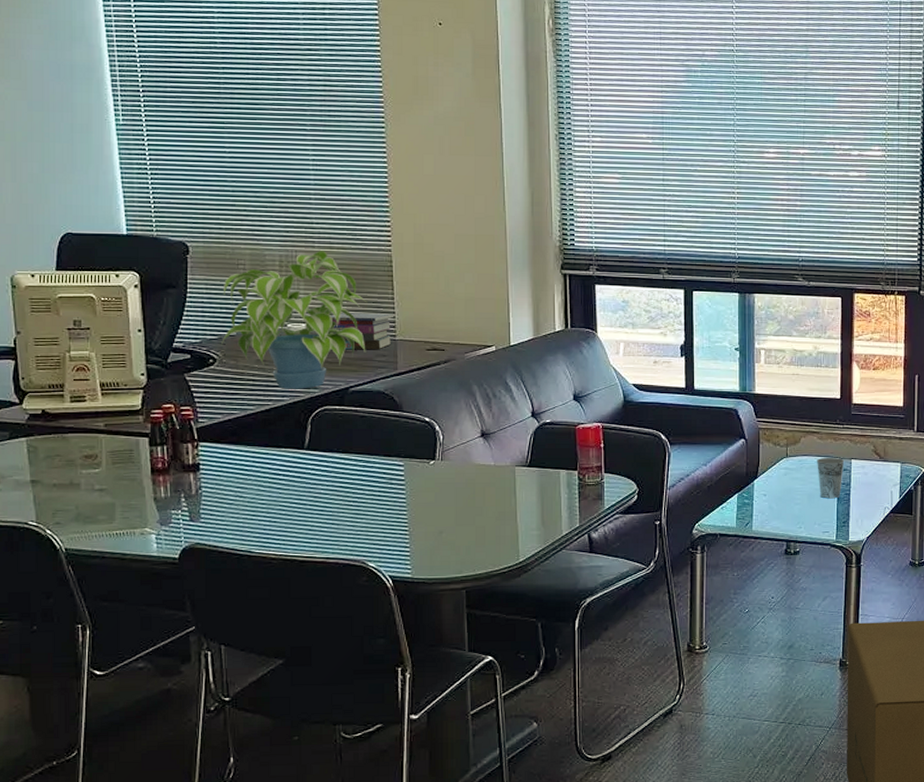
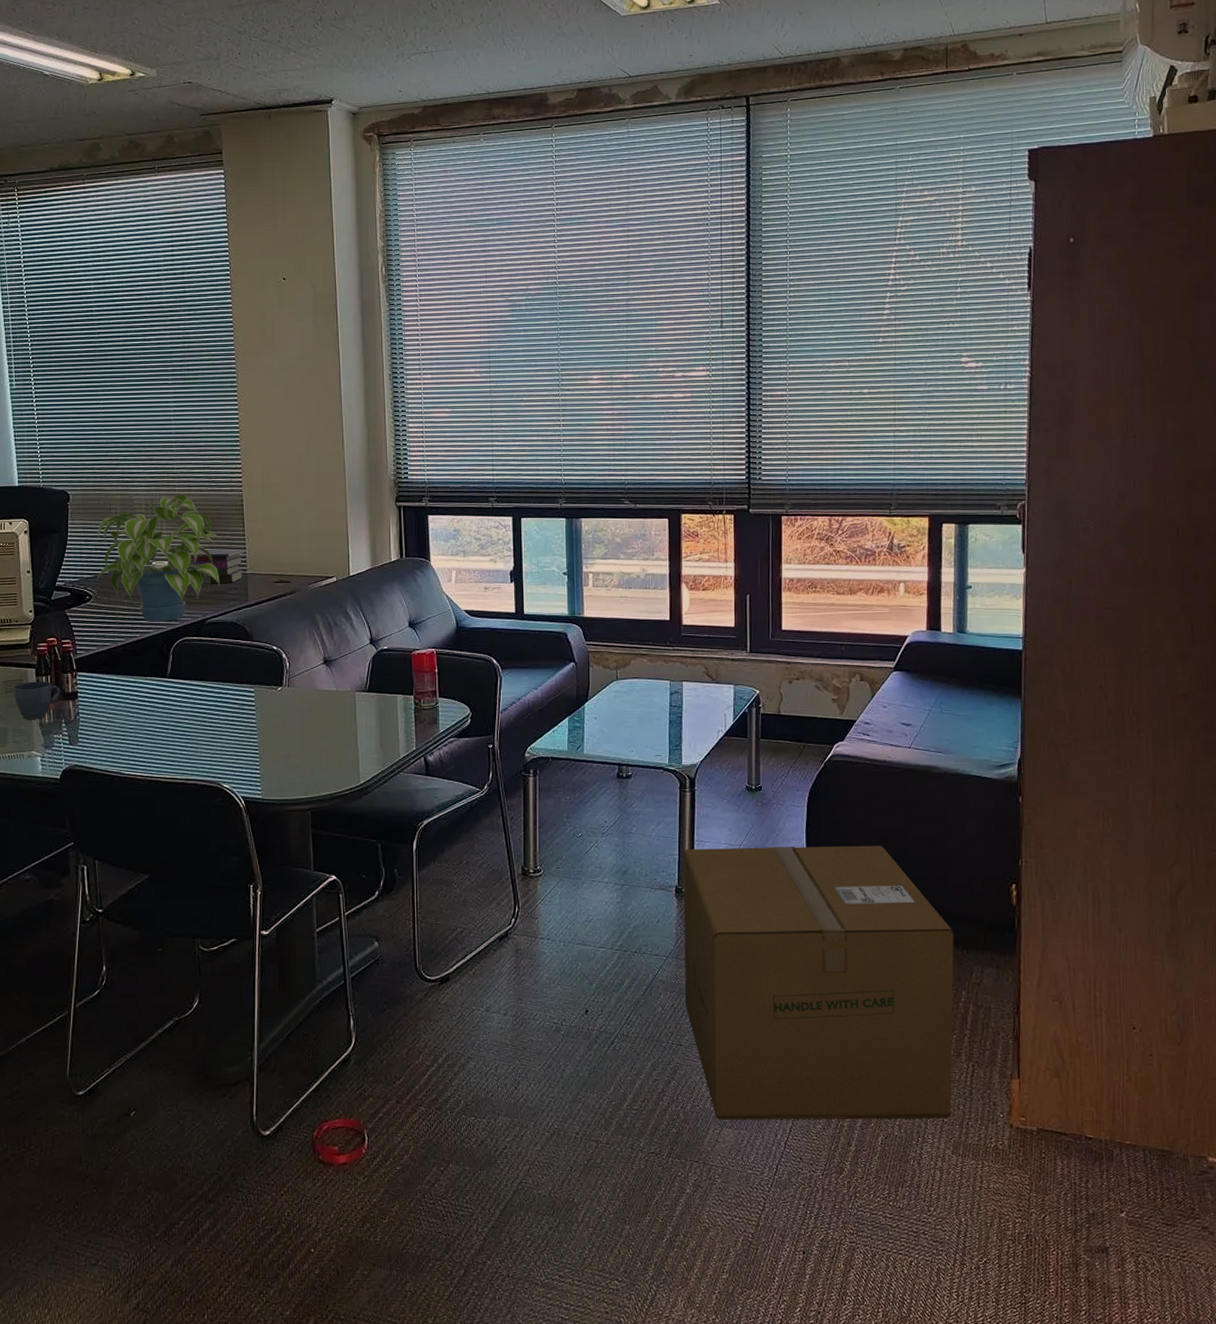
cup: none [121,451,179,493] -> present [12,681,61,719]
cup: present [817,457,845,499] -> none [647,679,676,722]

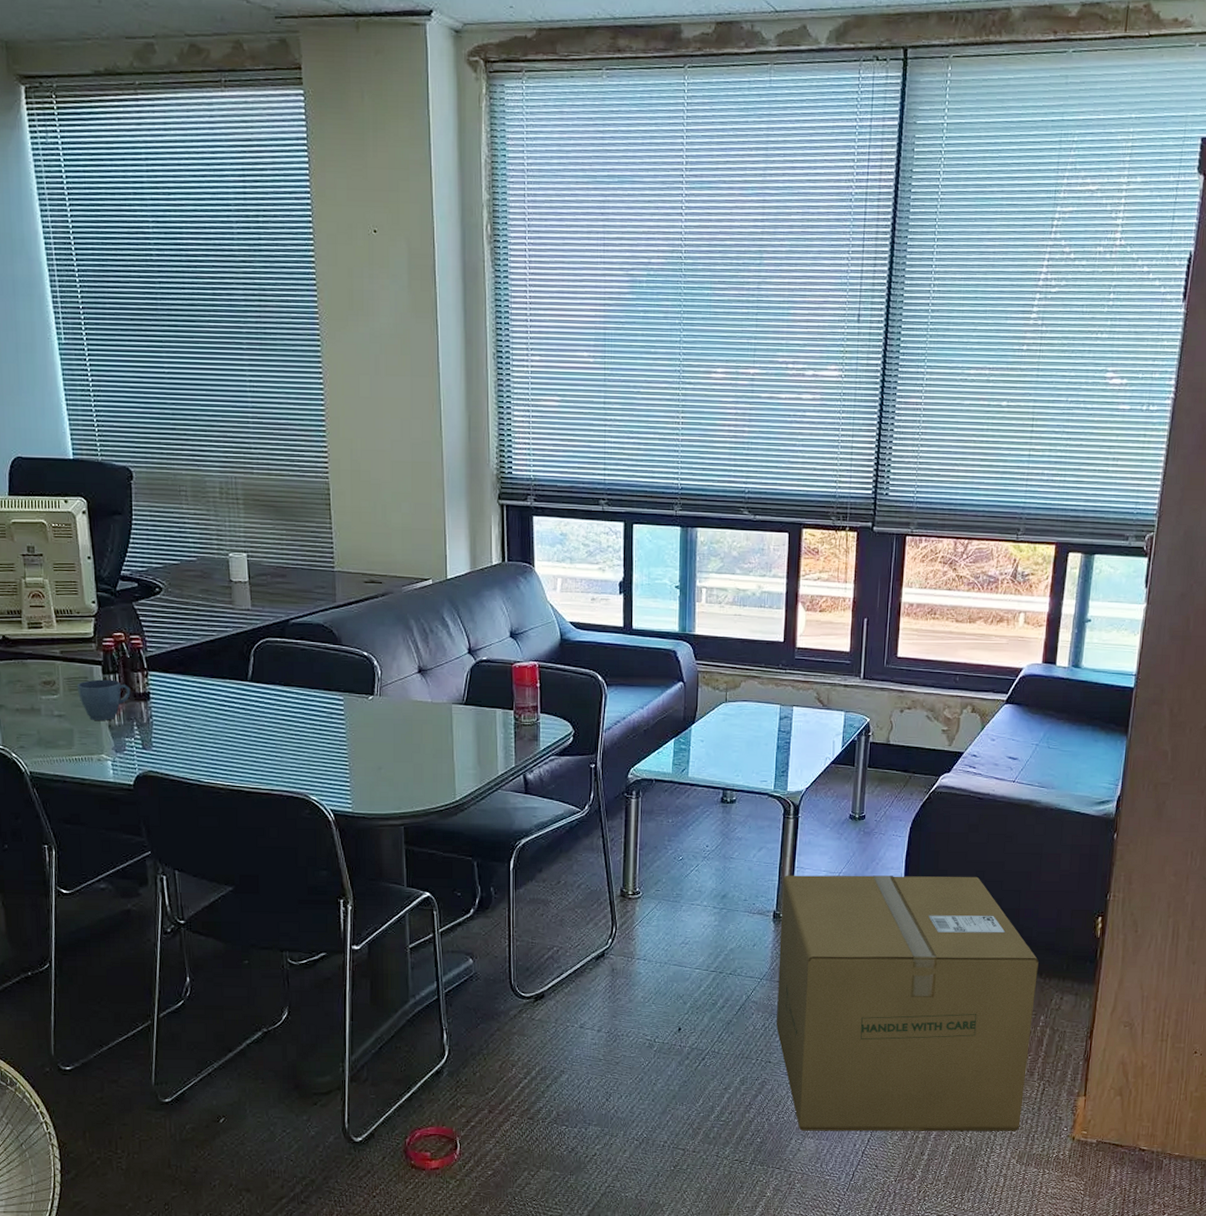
plant: present [96,493,221,622] -> none [166,477,306,620]
books: present [186,549,245,584] -> none [267,542,333,582]

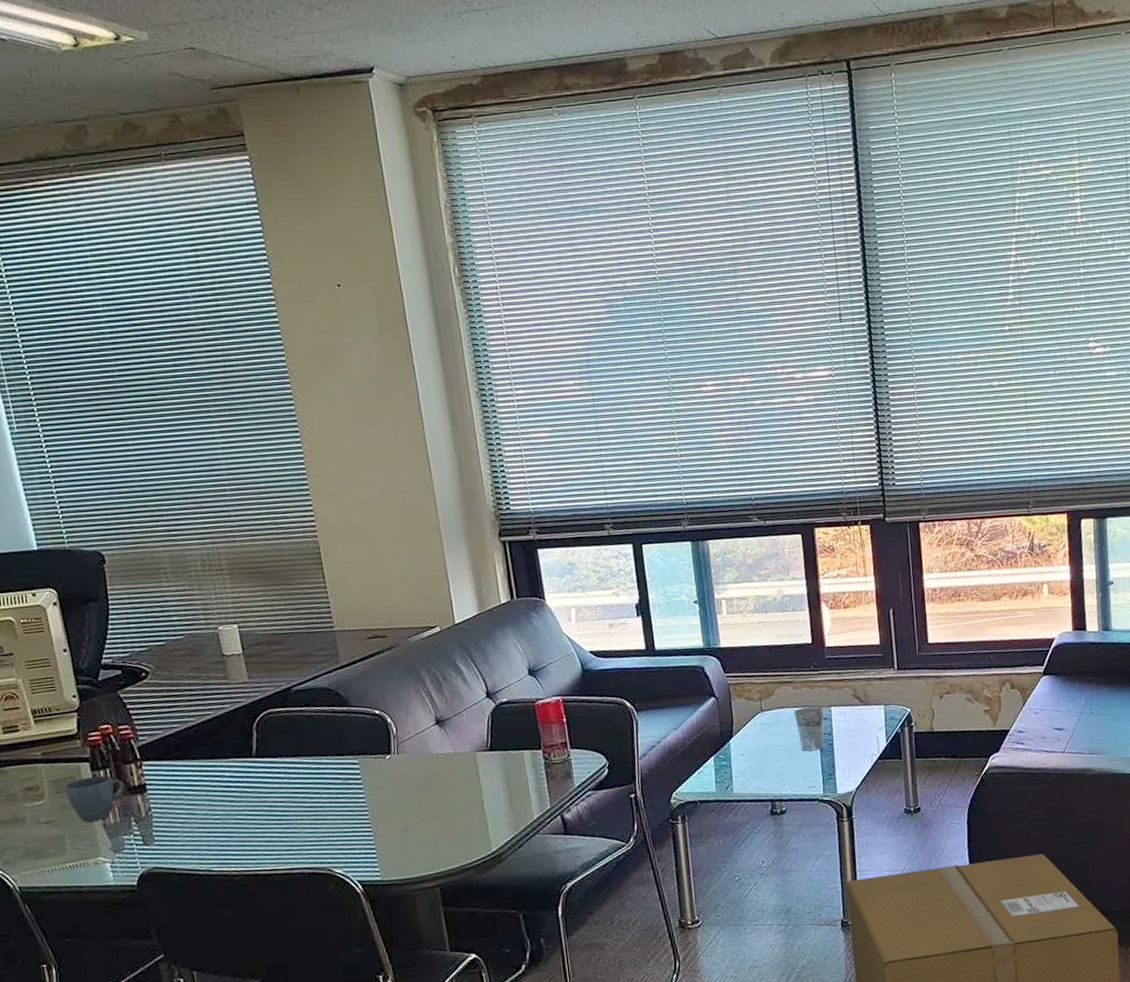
cup: none [757,703,786,747] -> present [794,706,824,752]

